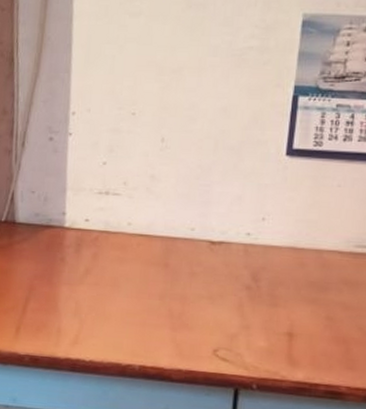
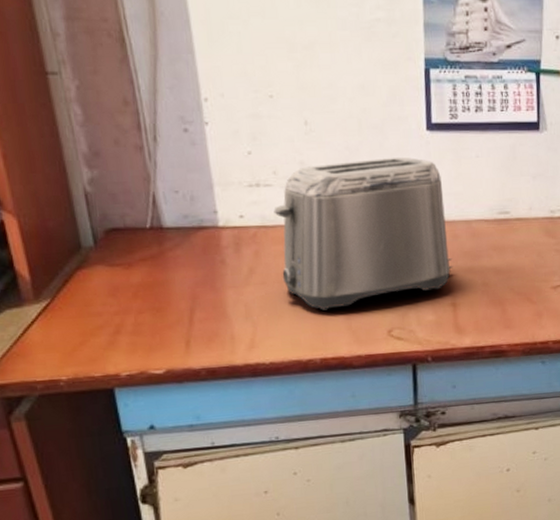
toaster: none [115,179,296,319] -> present [273,157,453,311]

